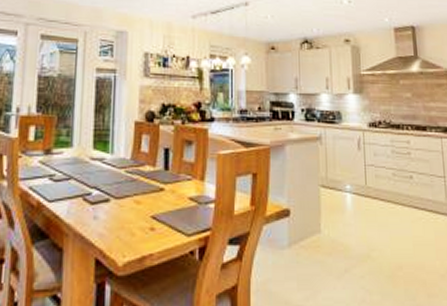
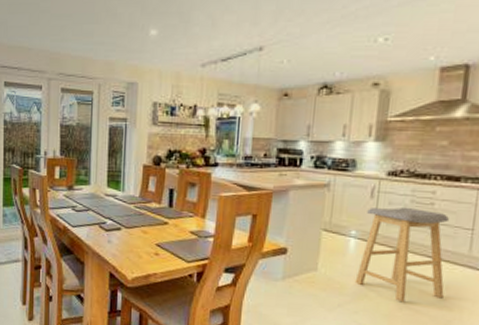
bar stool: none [356,157,434,260] -> present [354,207,449,303]

